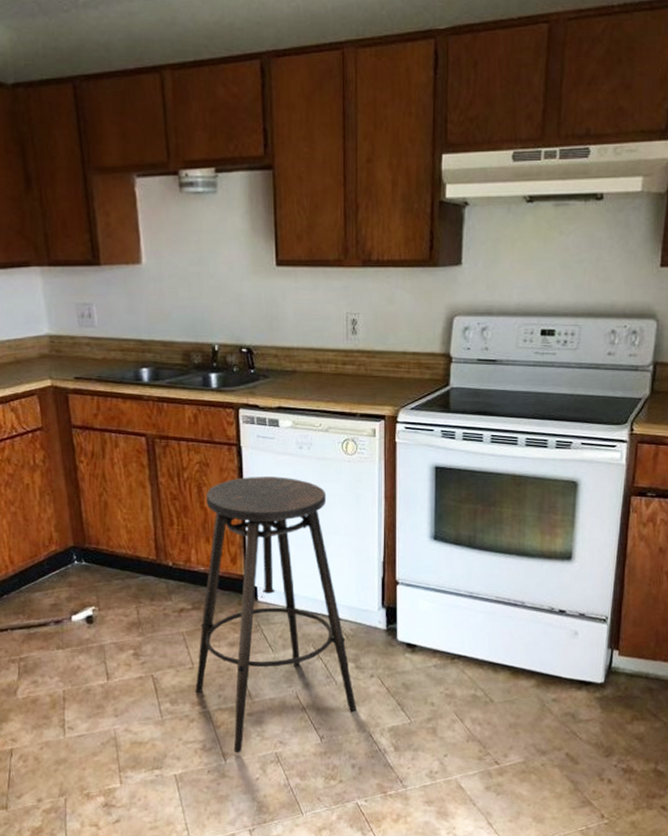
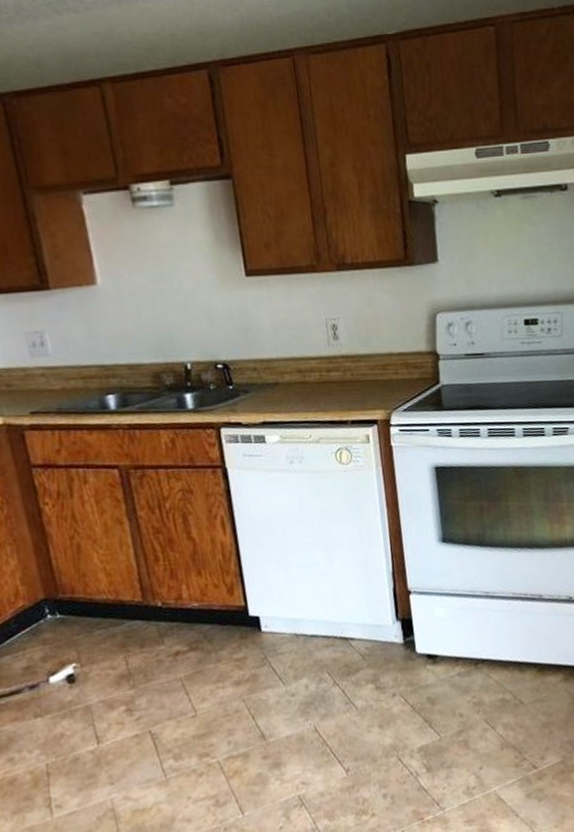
stool: present [195,477,356,754] -> none [192,495,382,804]

